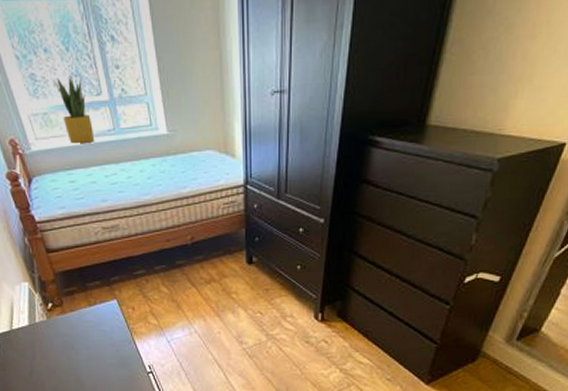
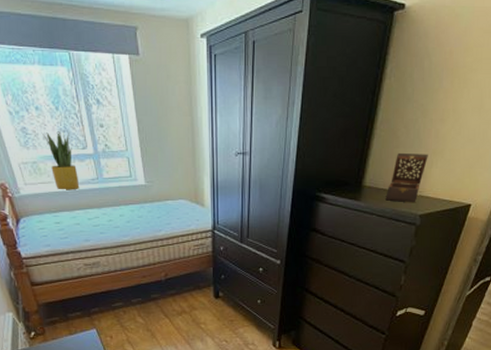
jewelry box: none [455,81,512,145] -> present [385,152,428,203]

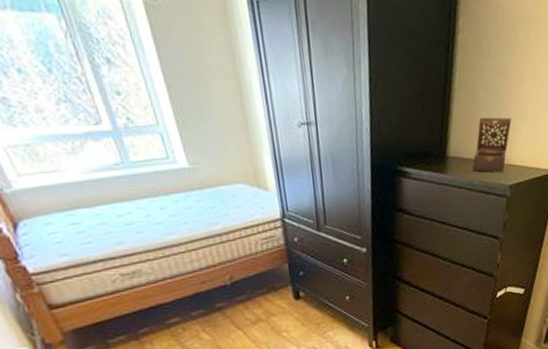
planter: present [42,131,80,190] -> none [33,102,99,181]

